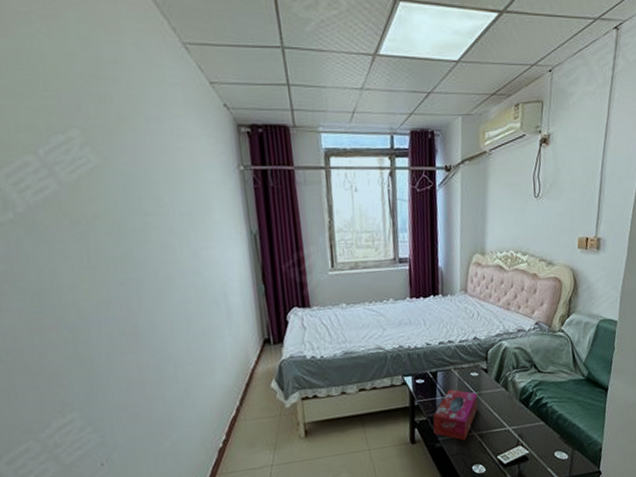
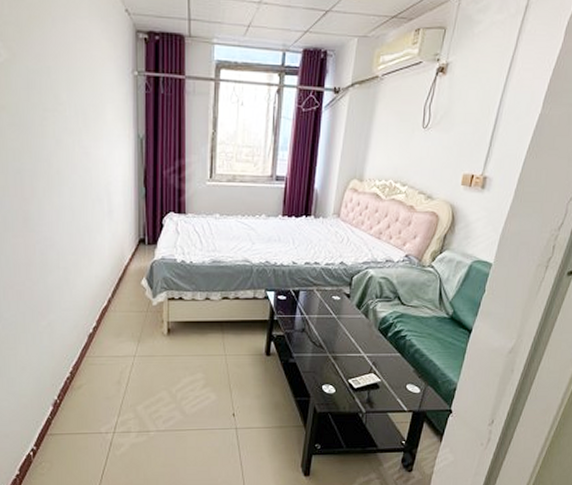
tissue box: present [433,389,478,441] -> none [289,309,337,360]

